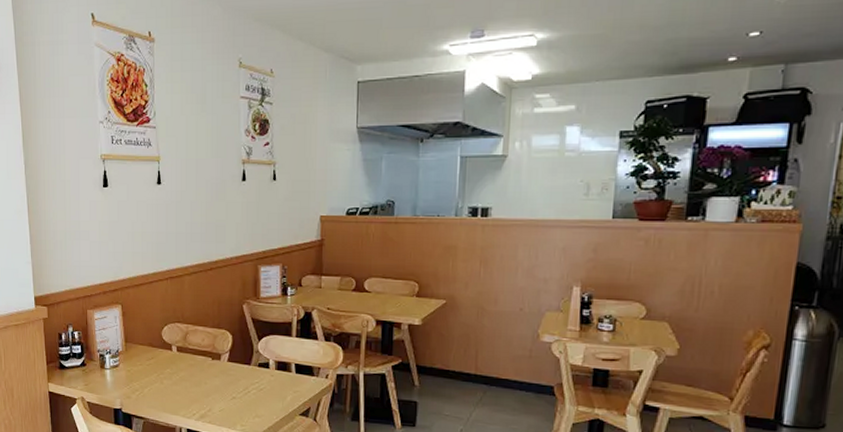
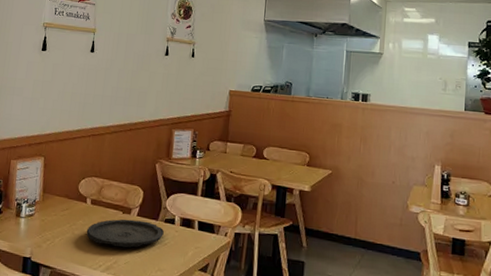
plate: none [175,365,258,395] -> present [86,219,164,248]

